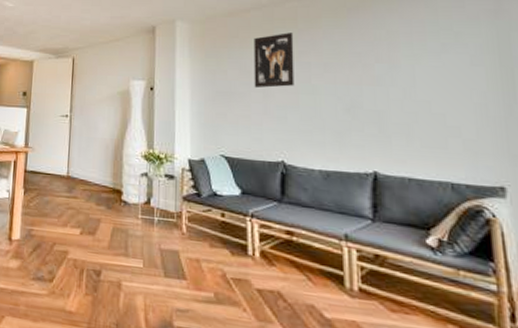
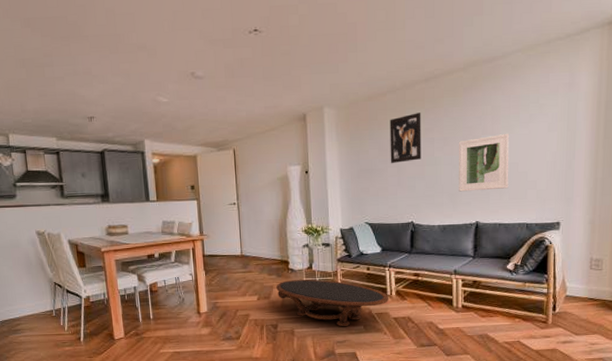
coffee table: none [104,215,251,291] -> present [276,279,390,327]
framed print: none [344,63,419,133] -> present [459,133,510,192]

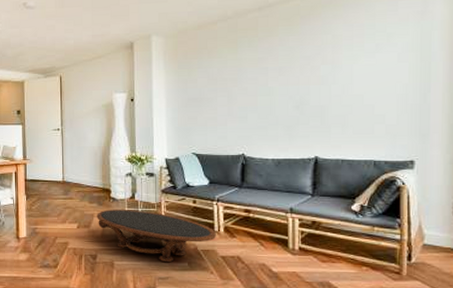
wall art: present [389,113,422,164] -> none [220,41,254,94]
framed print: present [459,133,510,192] -> none [295,63,353,124]

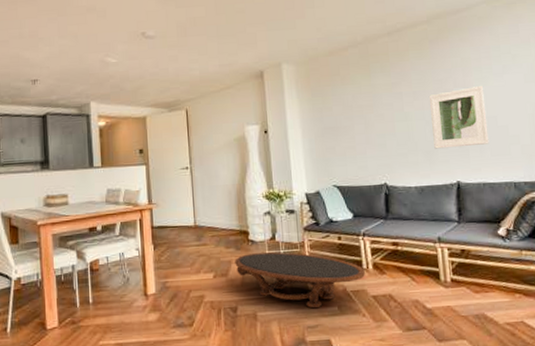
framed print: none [295,63,353,124] -> present [430,85,489,149]

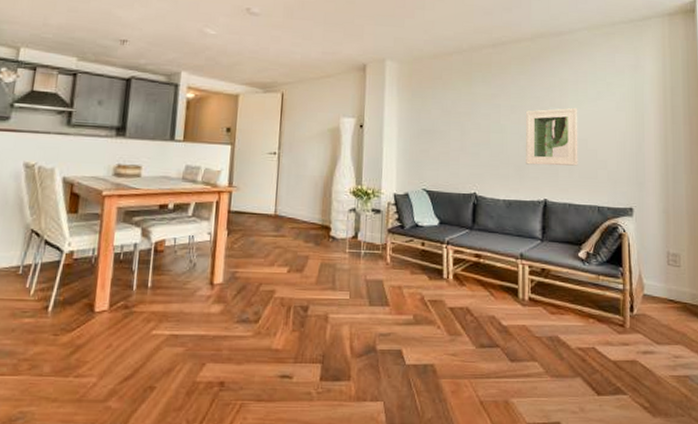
coffee table: present [235,252,366,309] -> none [312,250,446,316]

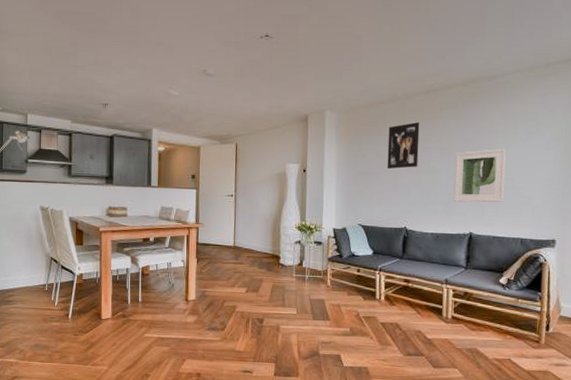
wall art: none [453,76,488,127] -> present [387,122,420,170]

